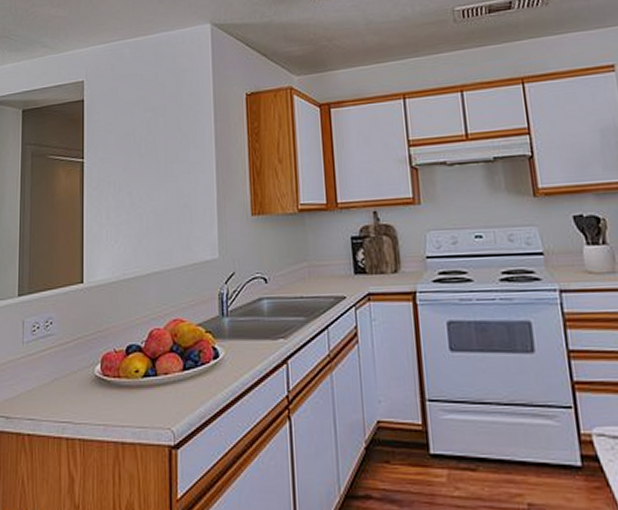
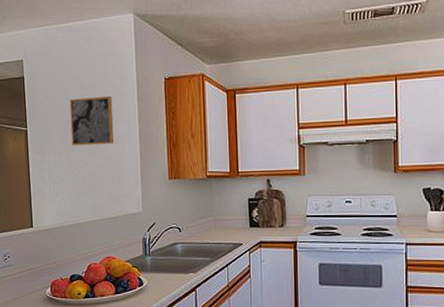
wall art: none [134,117,186,179] -> present [69,95,115,146]

